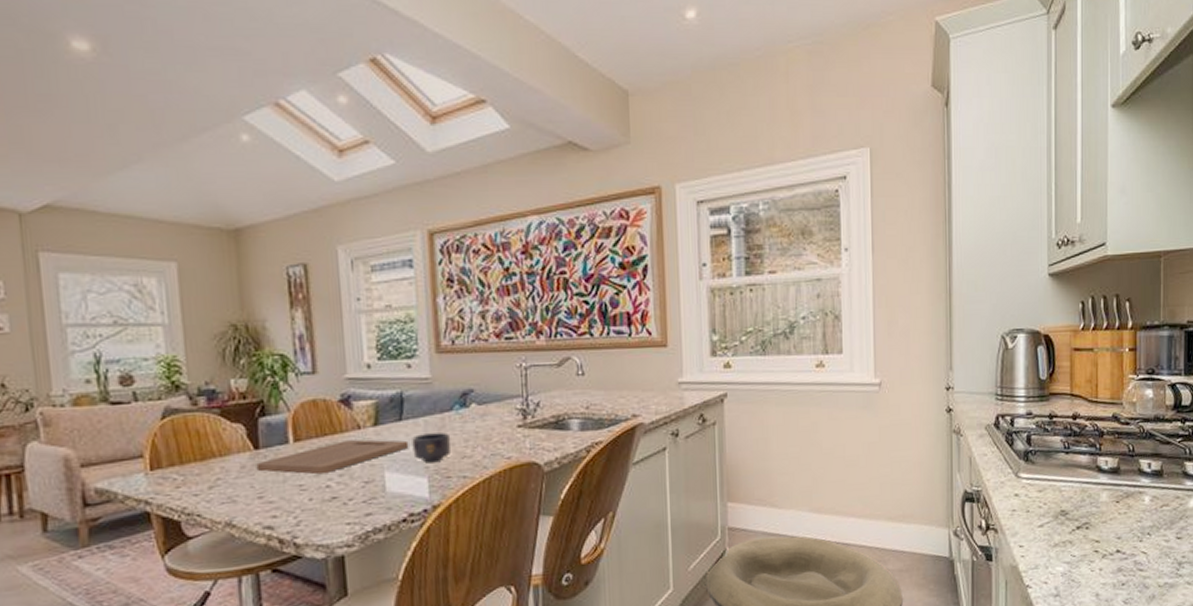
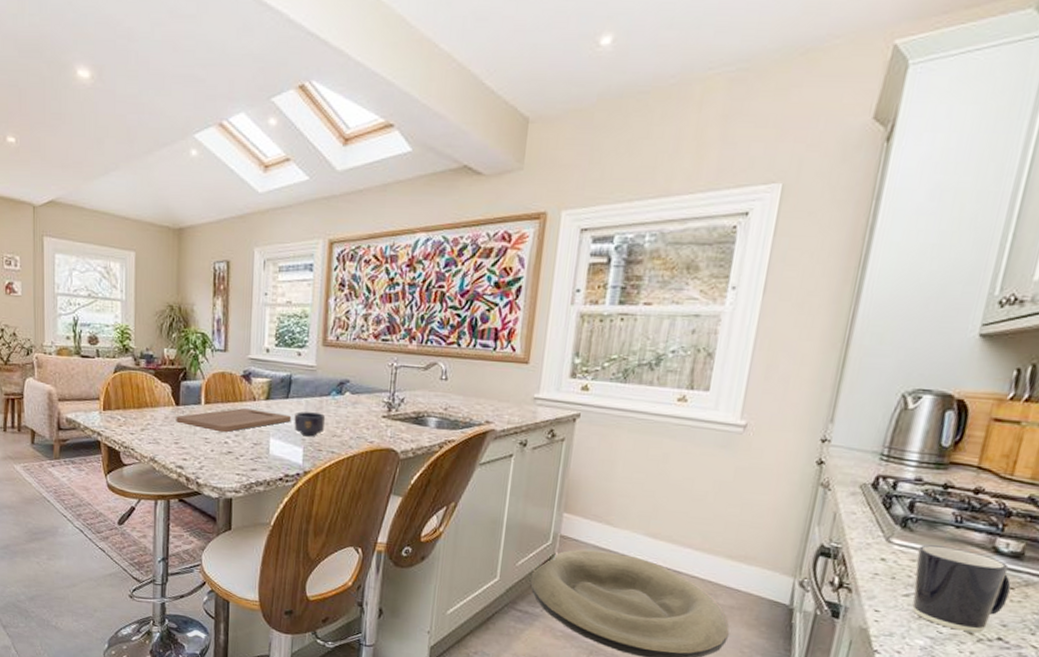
mug: none [1041,472,1116,551] -> present [912,545,1011,632]

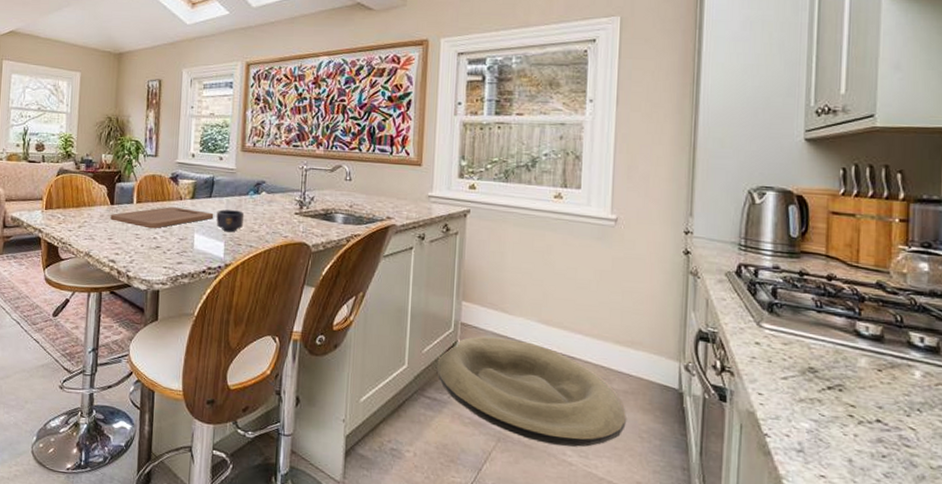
mug: present [912,545,1011,632] -> none [787,329,878,414]

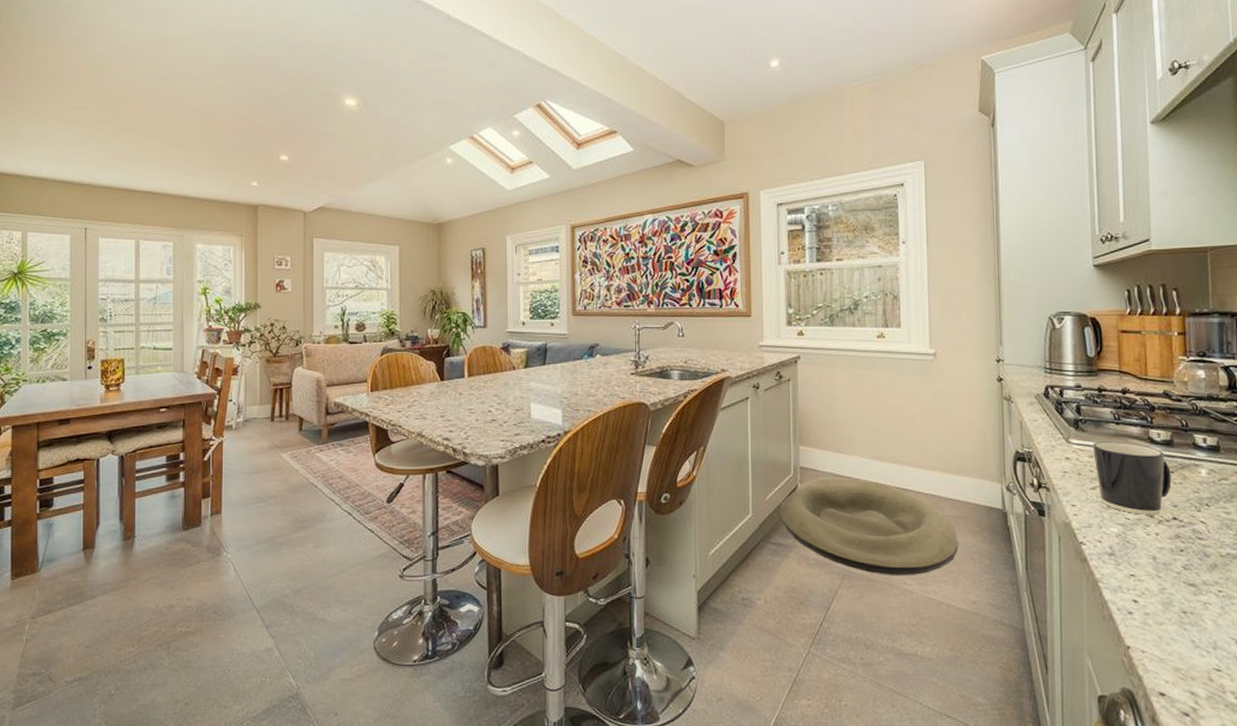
cutting board: present [110,207,214,228] -> none [441,378,549,401]
mug: present [216,209,245,232] -> none [552,376,581,397]
mug: none [787,329,878,414] -> present [1092,441,1171,515]

